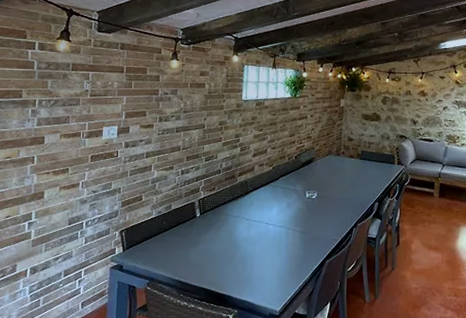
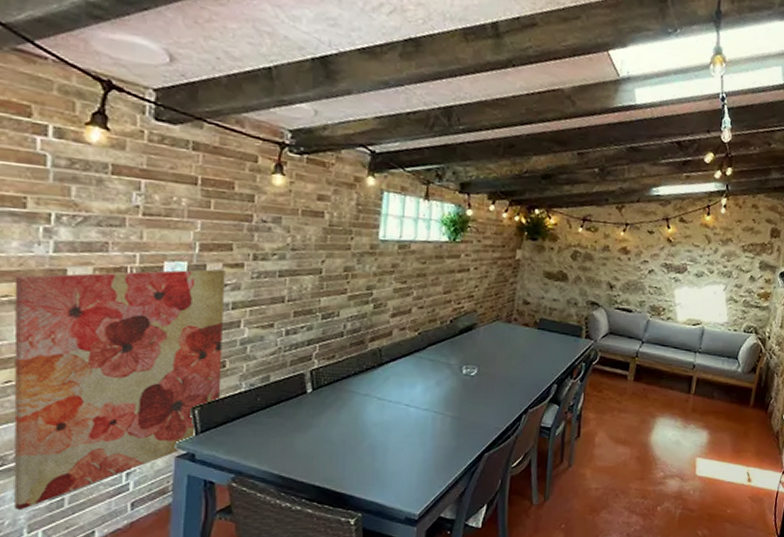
wall art: none [10,129,142,309] -> present [13,268,225,511]

